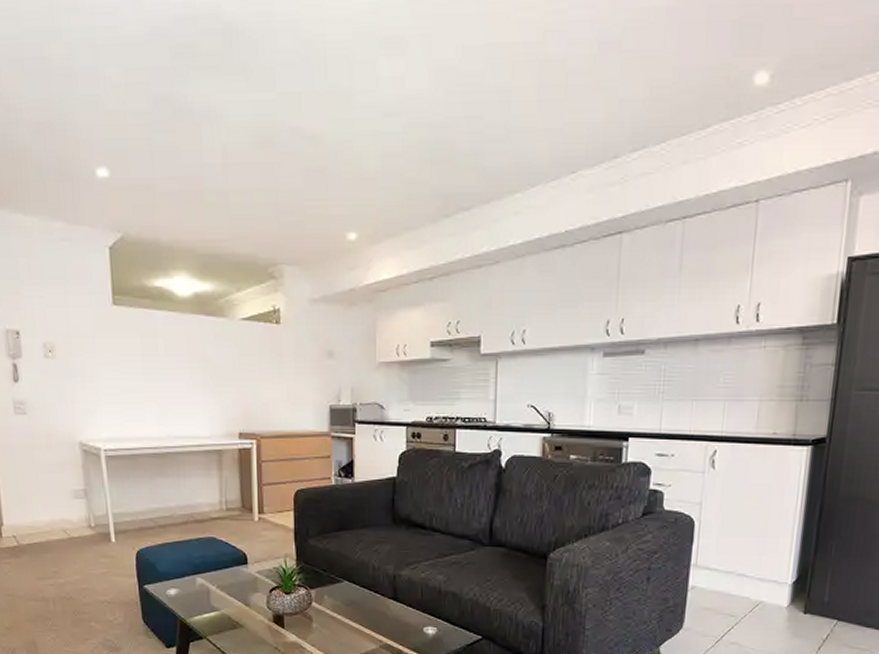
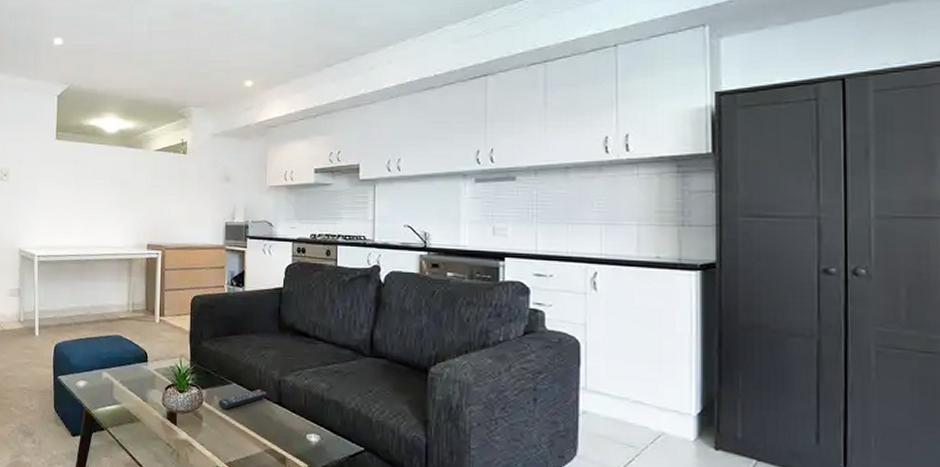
remote control: none [328,585,384,608] -> present [218,388,269,410]

